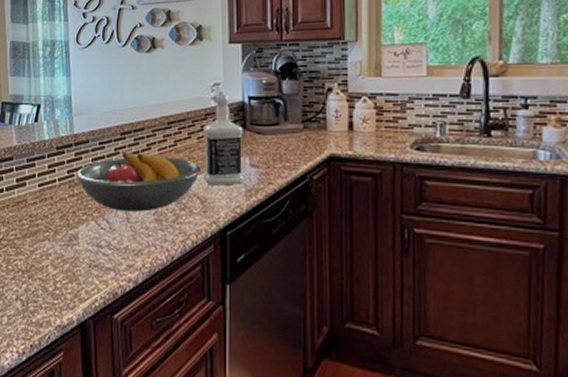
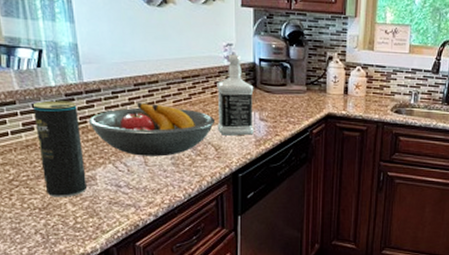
beverage can: none [27,154,69,259] -> present [33,100,86,197]

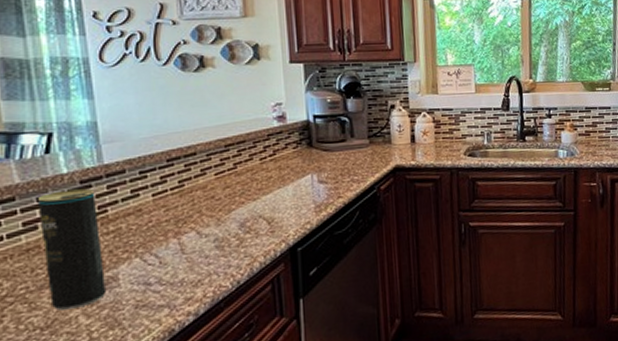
fruit bowl: present [88,102,216,157] -> none [109,179,267,244]
bottle: present [217,54,254,136] -> none [266,114,313,206]

